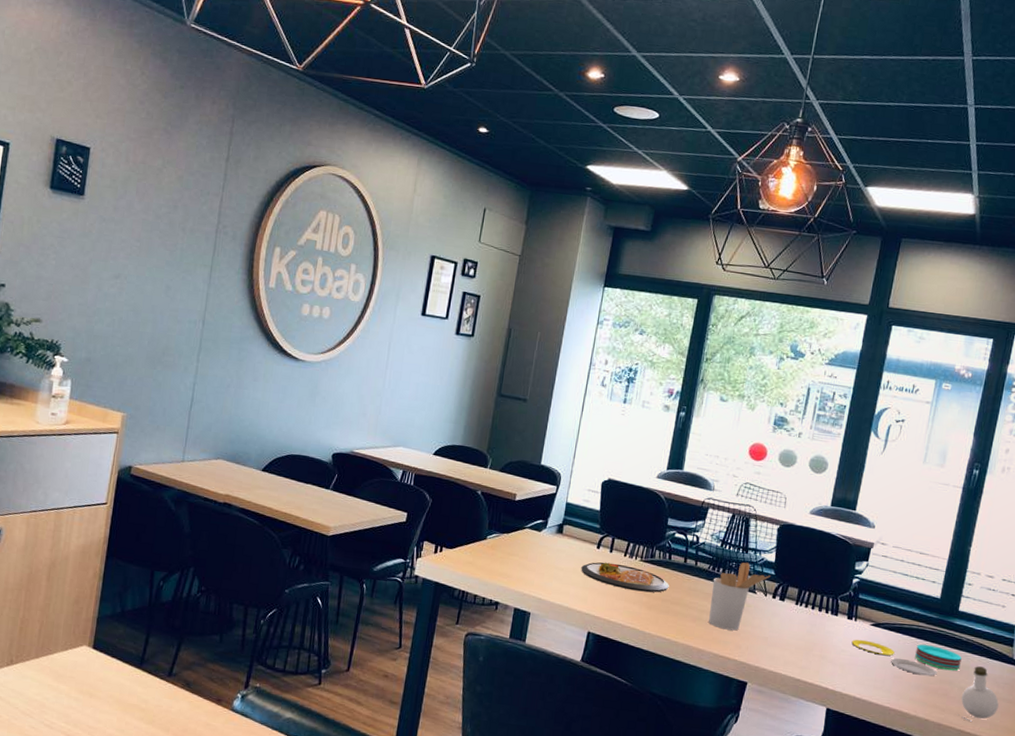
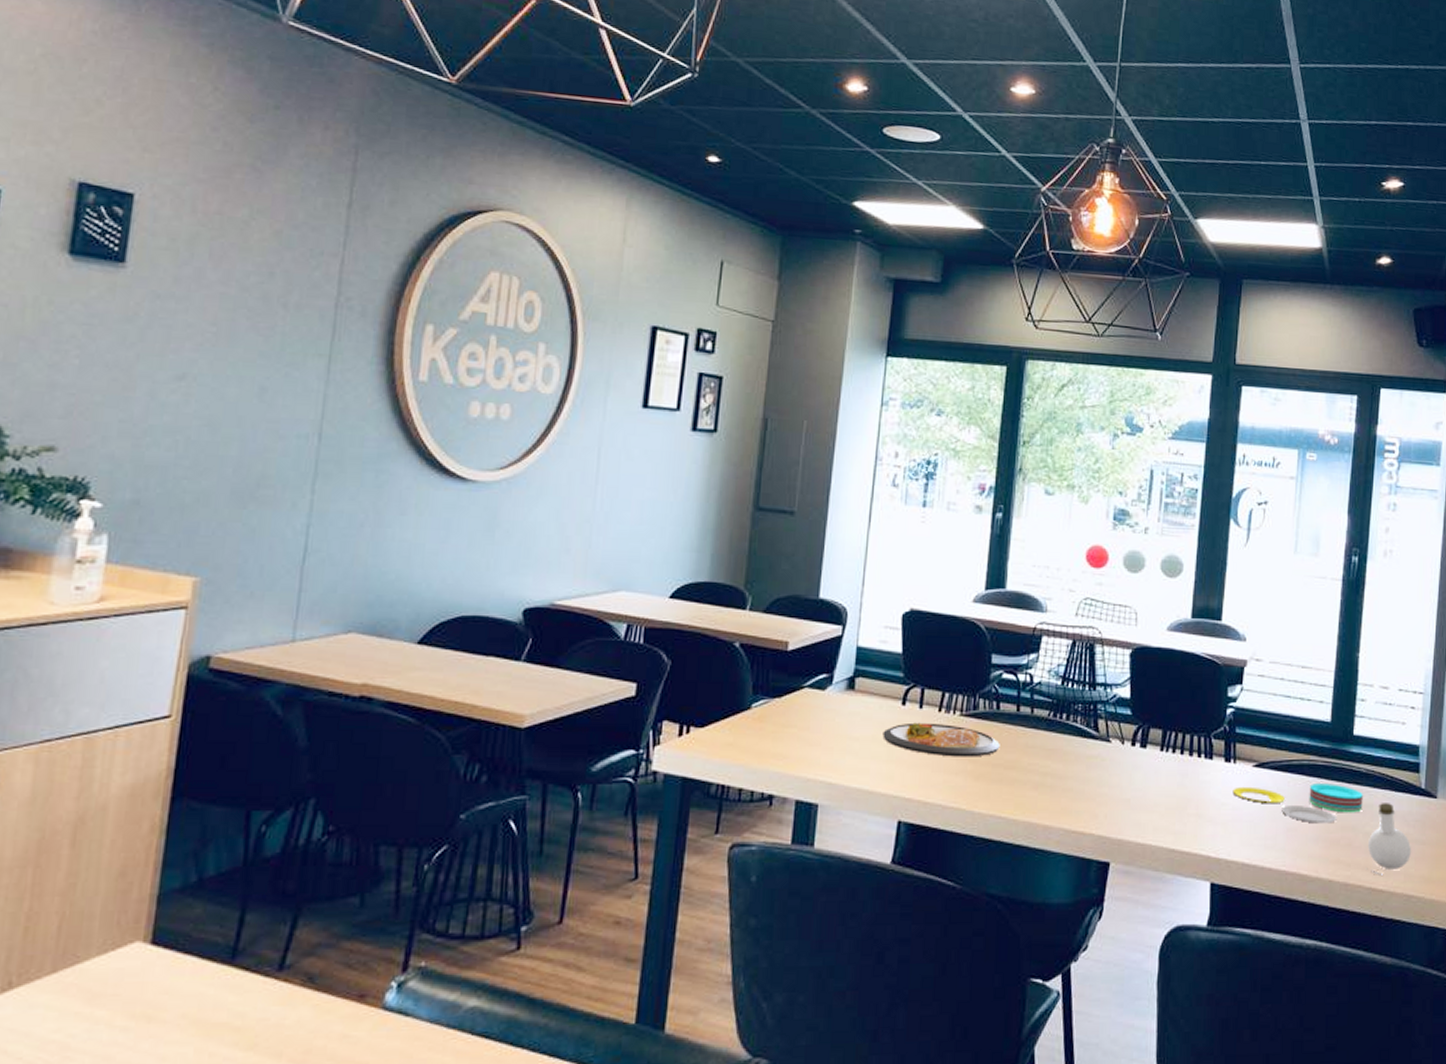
utensil holder: present [709,562,771,631] -> none [1054,702,1127,795]

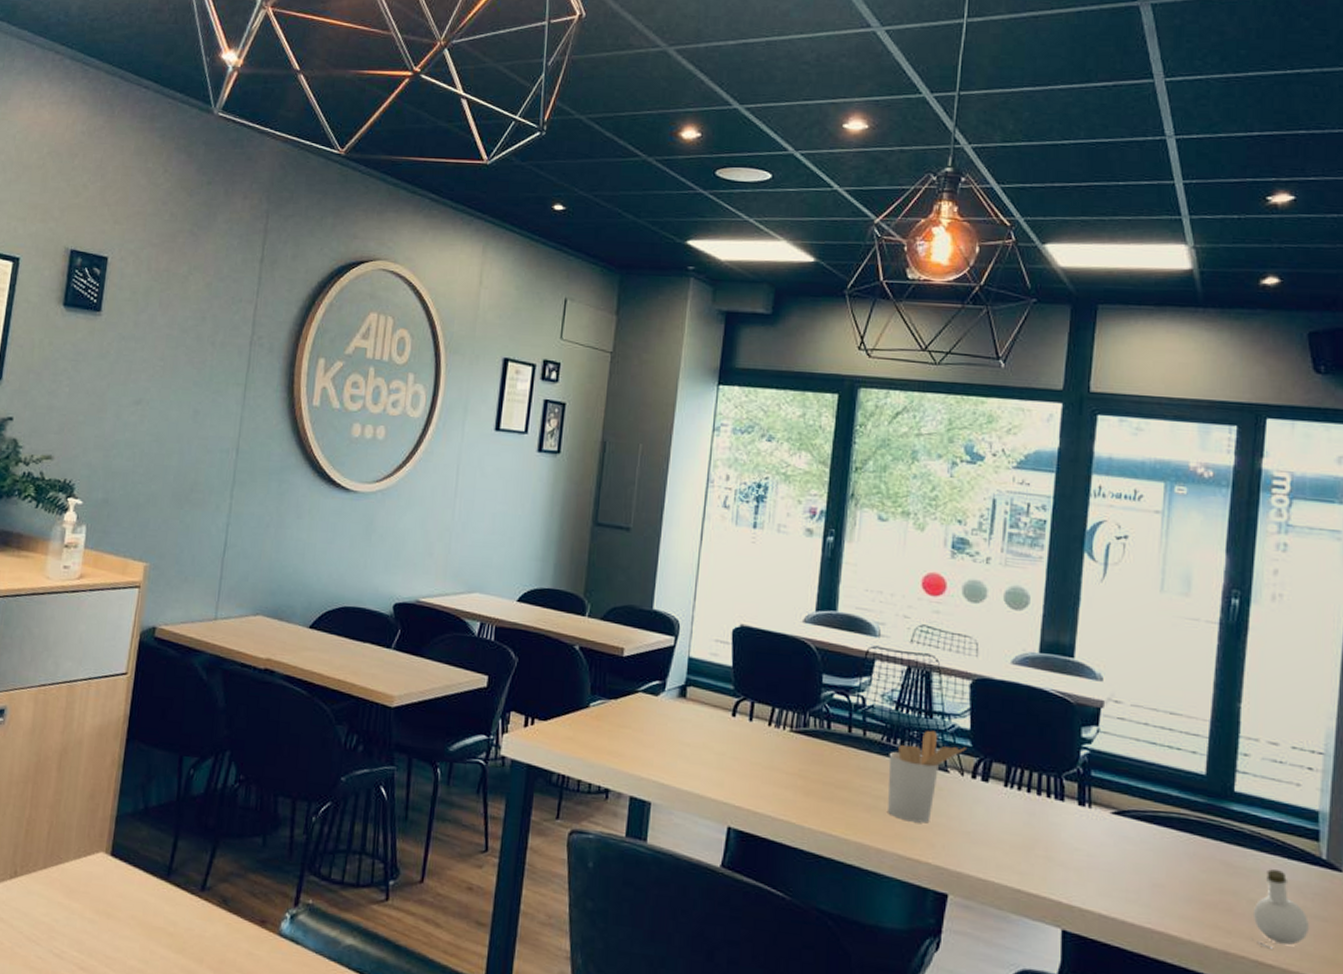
dish: present [882,722,1000,757] -> none [713,734,831,774]
utensil holder: none [1054,702,1127,795] -> present [887,730,966,823]
plate: present [1232,784,1363,824] -> none [1087,833,1247,884]

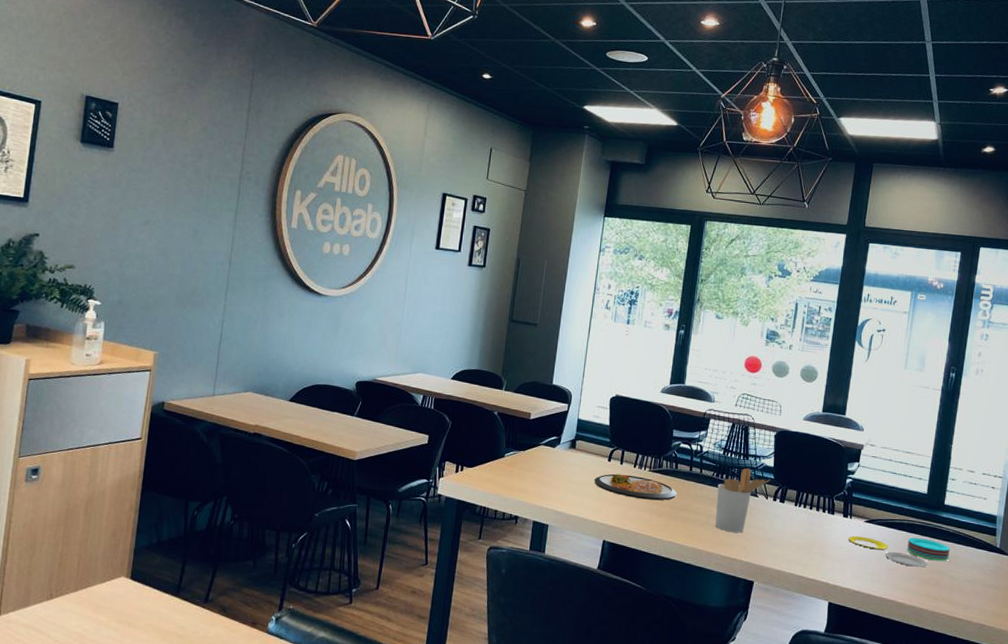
dish: none [713,734,831,774] -> present [594,474,677,501]
plate: none [1087,833,1247,884] -> present [848,535,950,567]
bottle: present [1250,869,1309,949] -> none [949,556,986,608]

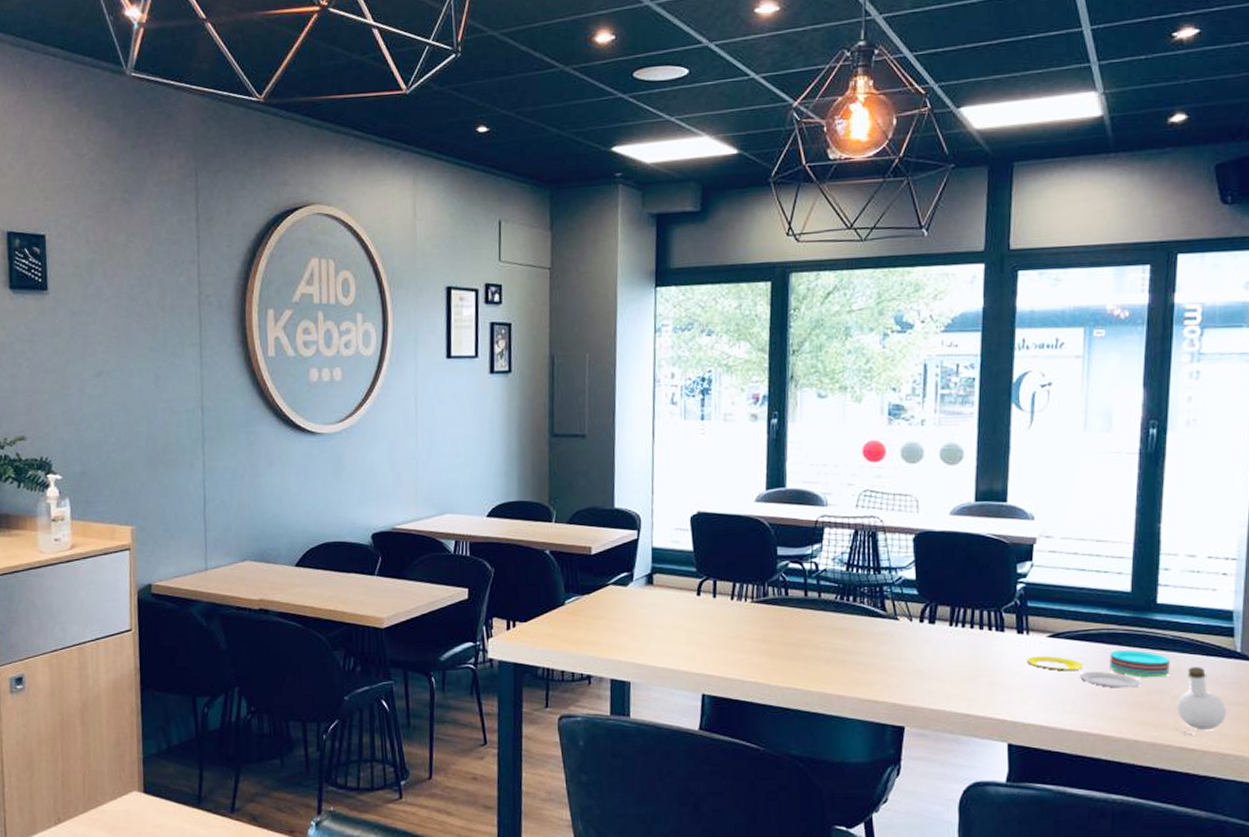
dish: present [594,474,677,501] -> none [682,609,791,639]
utensil holder: present [715,468,770,533] -> none [843,584,913,668]
bottle: none [949,556,986,608] -> present [1175,667,1226,735]

